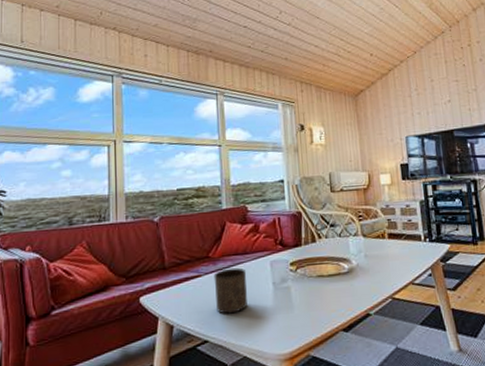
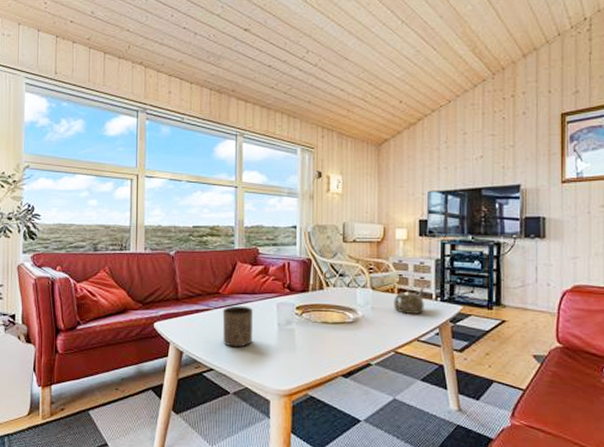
teapot: none [385,229,415,258] -> present [394,287,424,314]

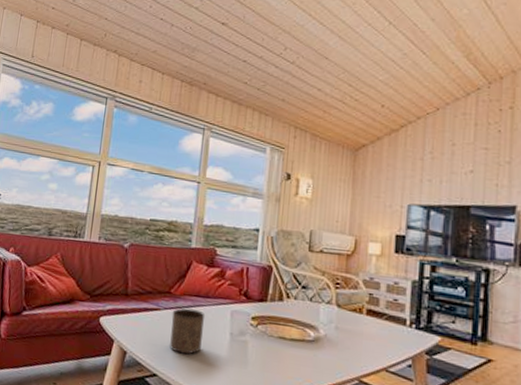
teapot: present [394,287,424,314] -> none [361,310,397,341]

